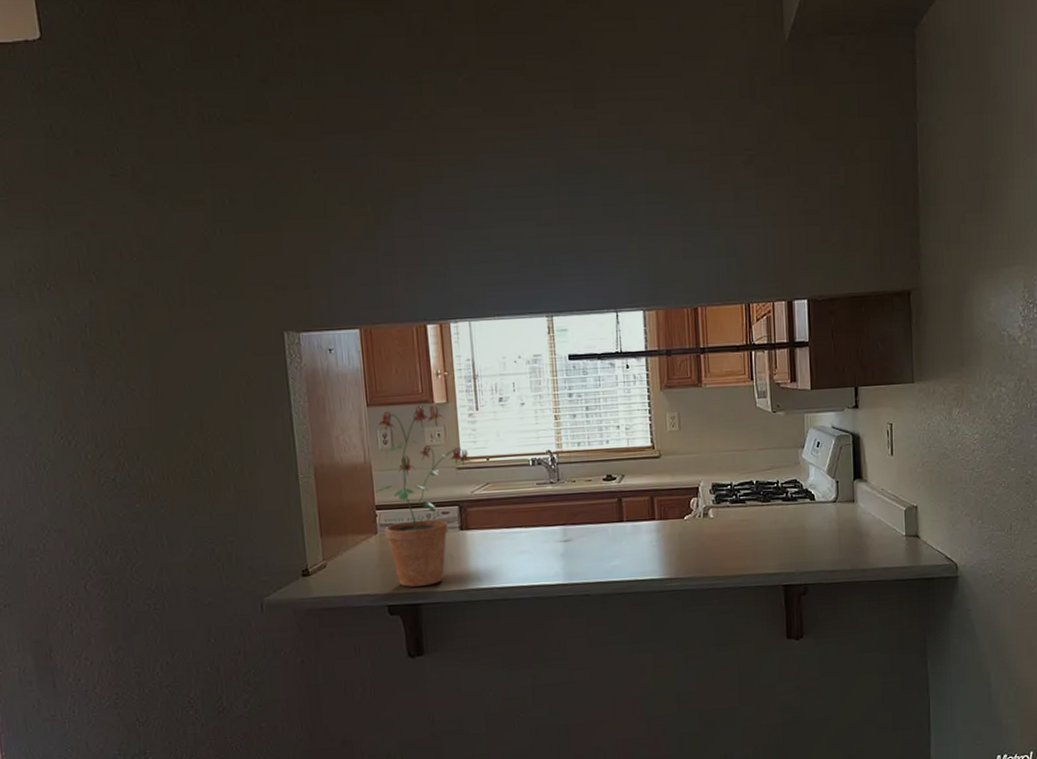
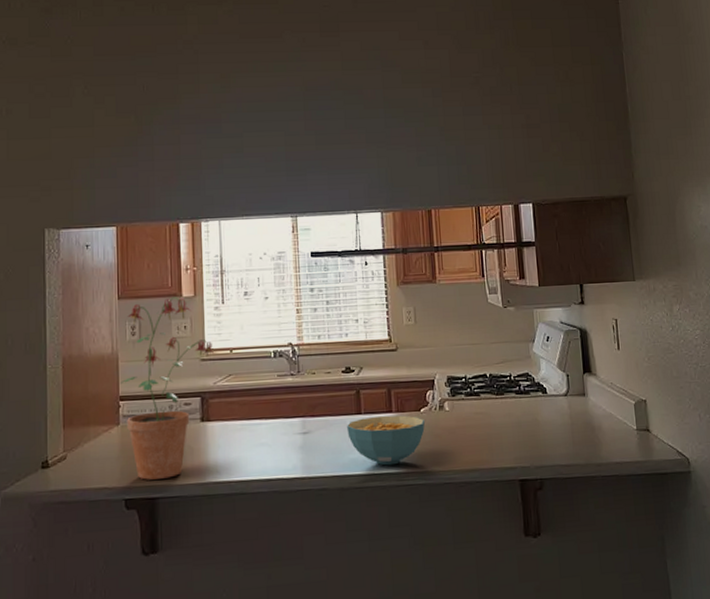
cereal bowl: none [609,523,689,572] -> present [347,415,426,466]

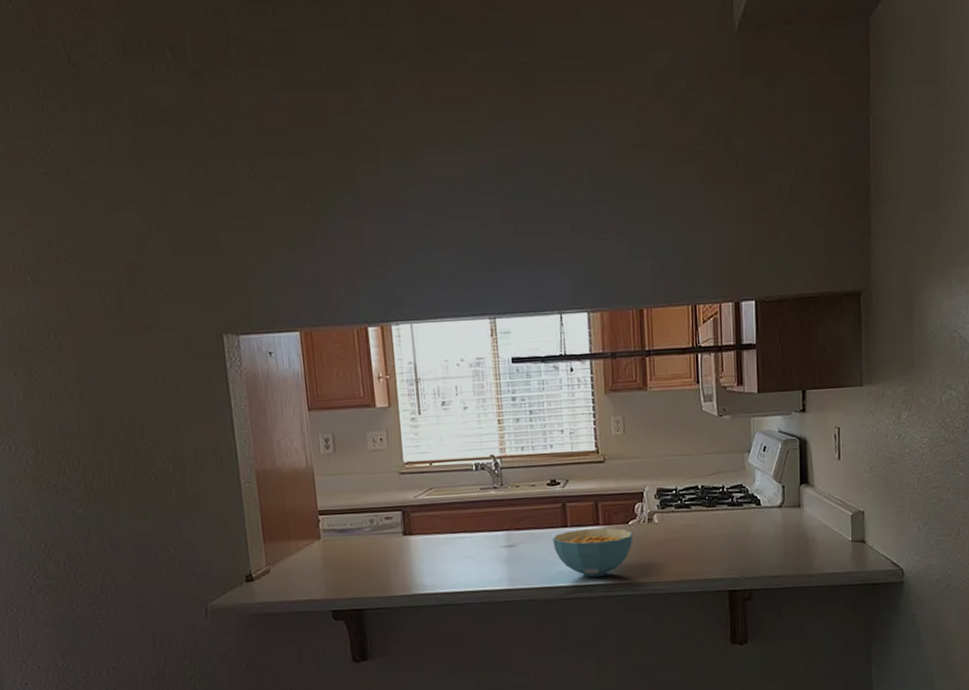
potted plant: present [121,297,214,480] -> none [318,407,413,593]

